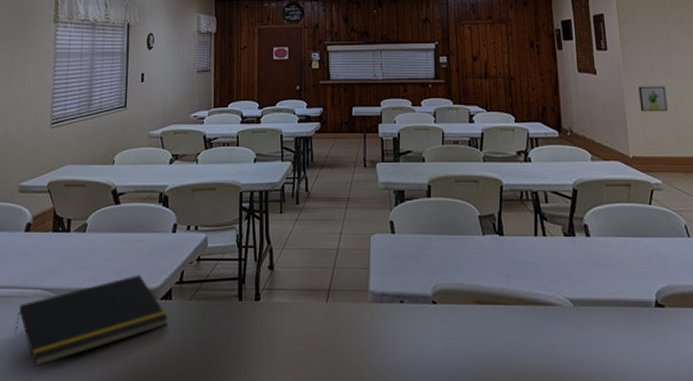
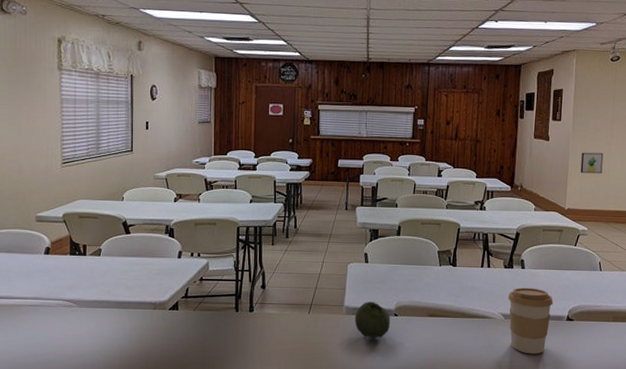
notepad: present [14,274,169,367] -> none [42,290,176,359]
fruit: none [383,284,428,334] -> present [354,301,390,338]
coffee cup: none [573,262,634,357] -> present [508,287,553,354]

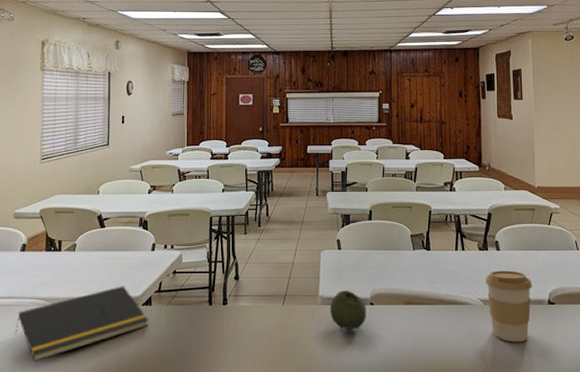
notepad: none [42,290,176,359] -> present [14,285,149,361]
wall art: present [580,152,604,174] -> none [546,129,568,151]

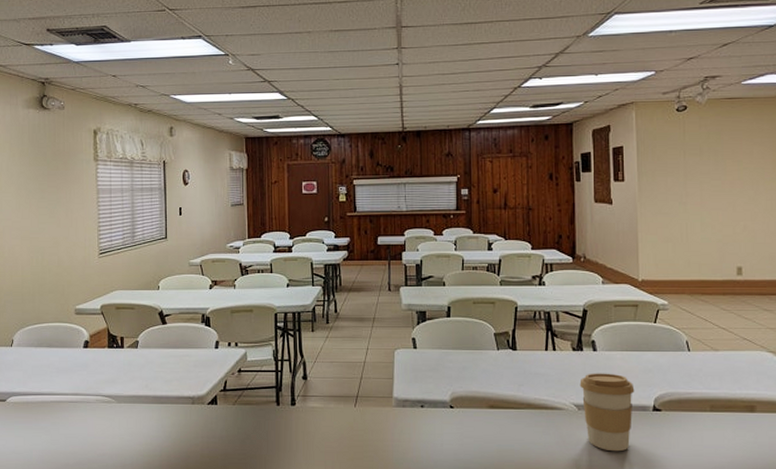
notepad: present [14,285,149,361] -> none [81,383,215,458]
fruit: present [329,290,366,329] -> none [405,392,445,433]

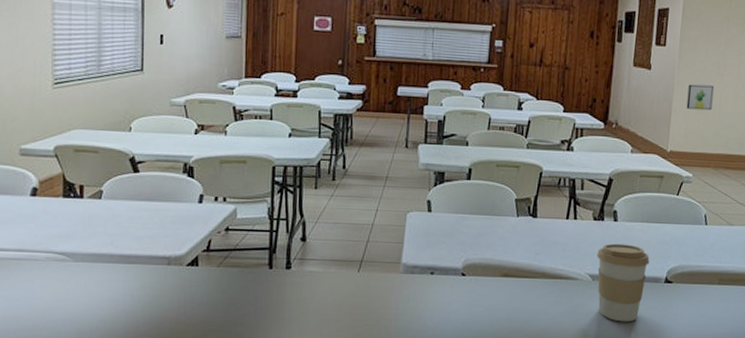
wall art: none [652,215,679,239] -> present [686,84,714,111]

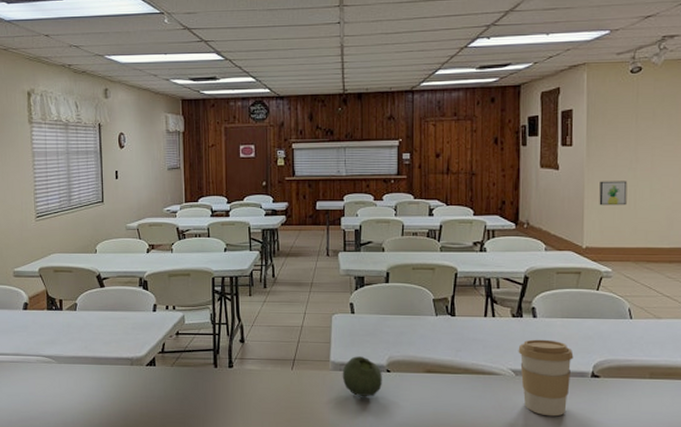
fruit: none [413,258,457,302] -> present [342,356,382,396]

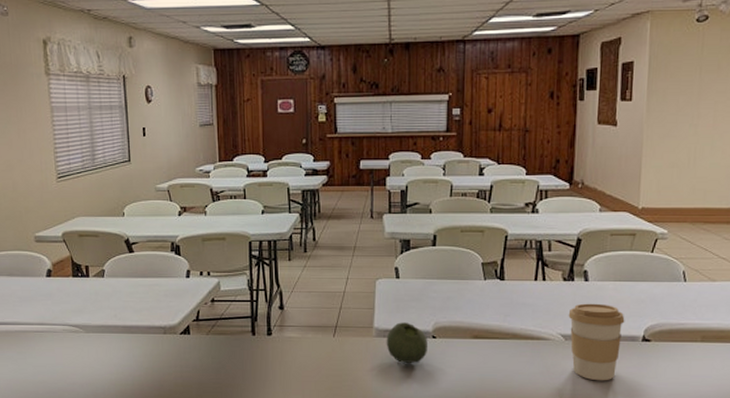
wall art: present [599,181,628,206] -> none [657,138,688,164]

